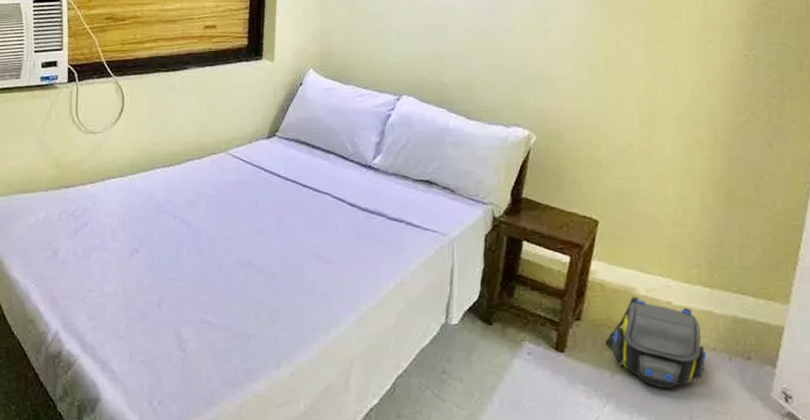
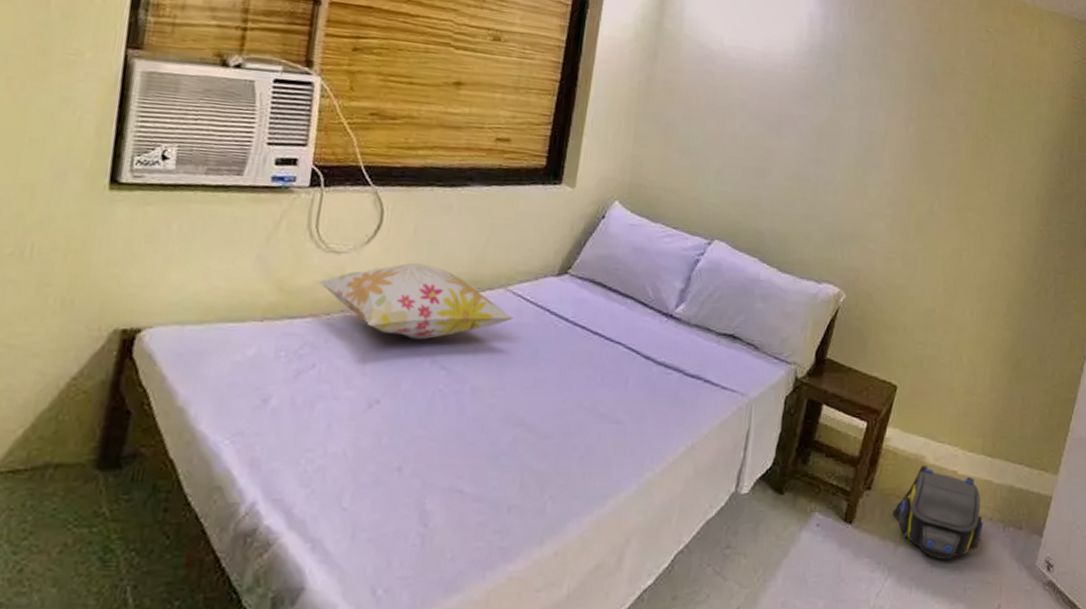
decorative pillow: none [81,136,236,199] -> present [316,262,515,340]

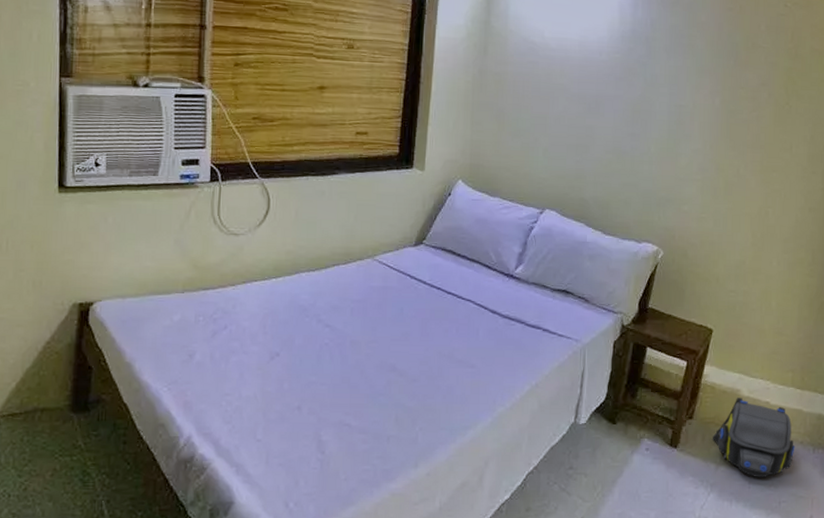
decorative pillow: present [316,262,515,340] -> none [222,240,382,303]

